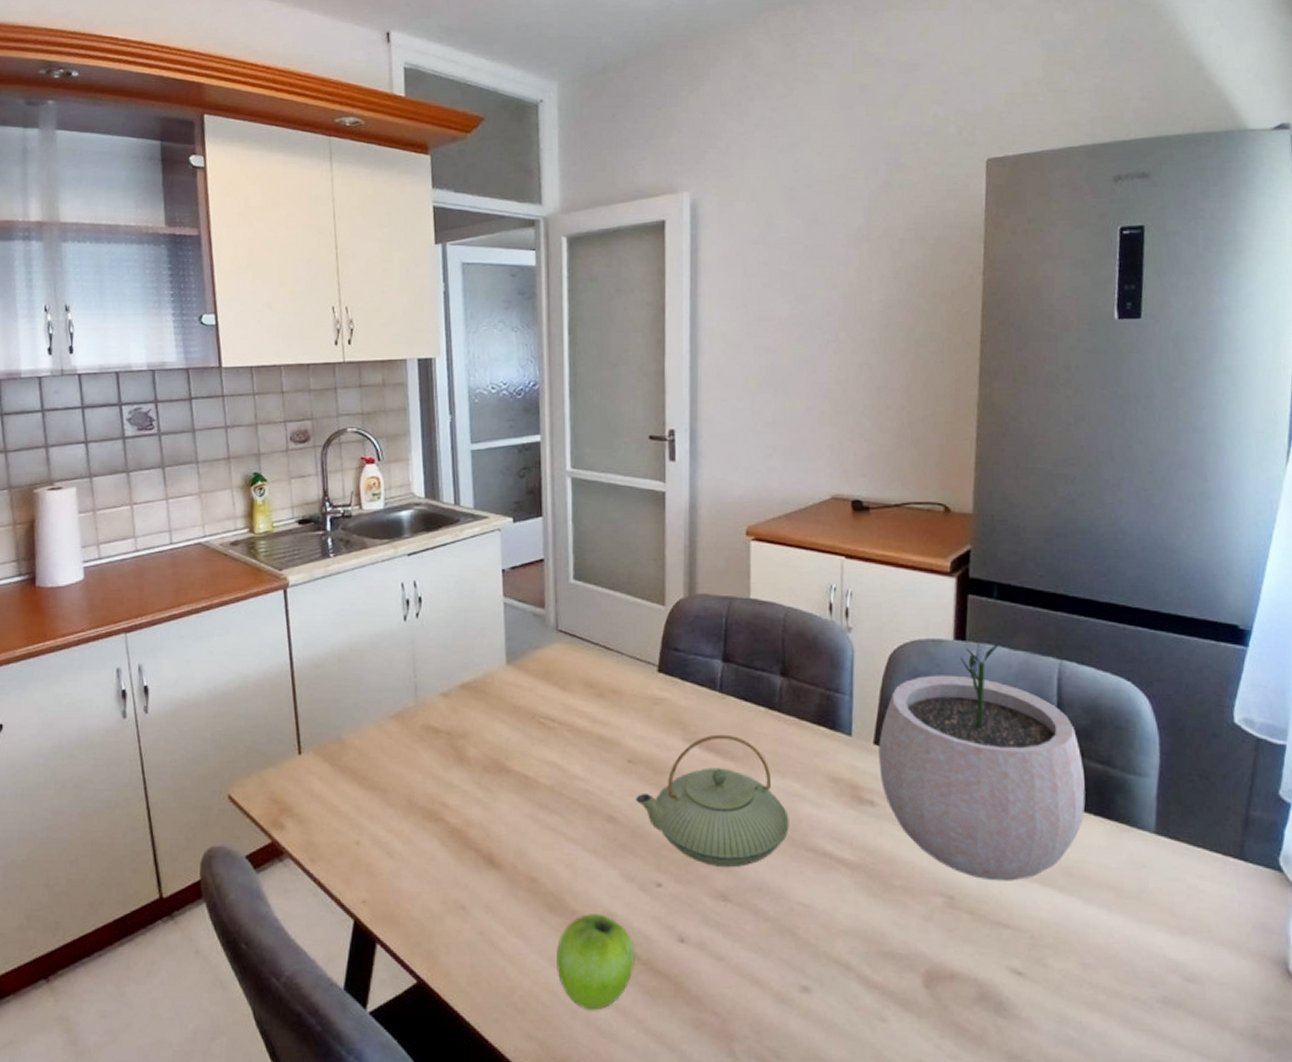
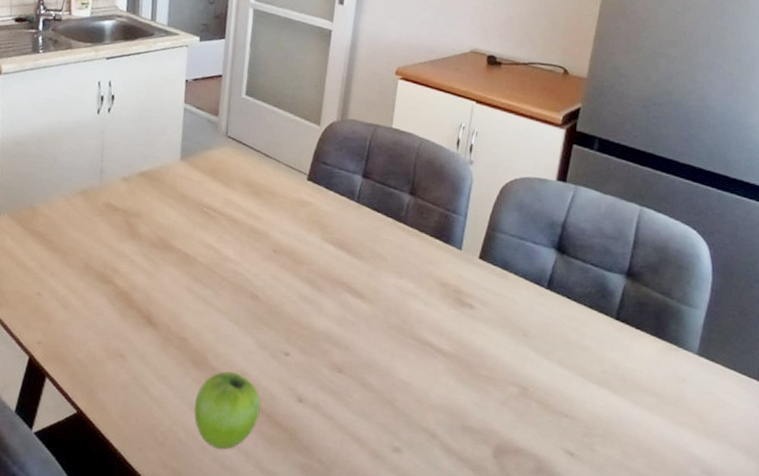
teapot: present [636,734,789,867] -> none [276,236,401,347]
plant pot: present [878,644,1086,881] -> none [480,188,648,381]

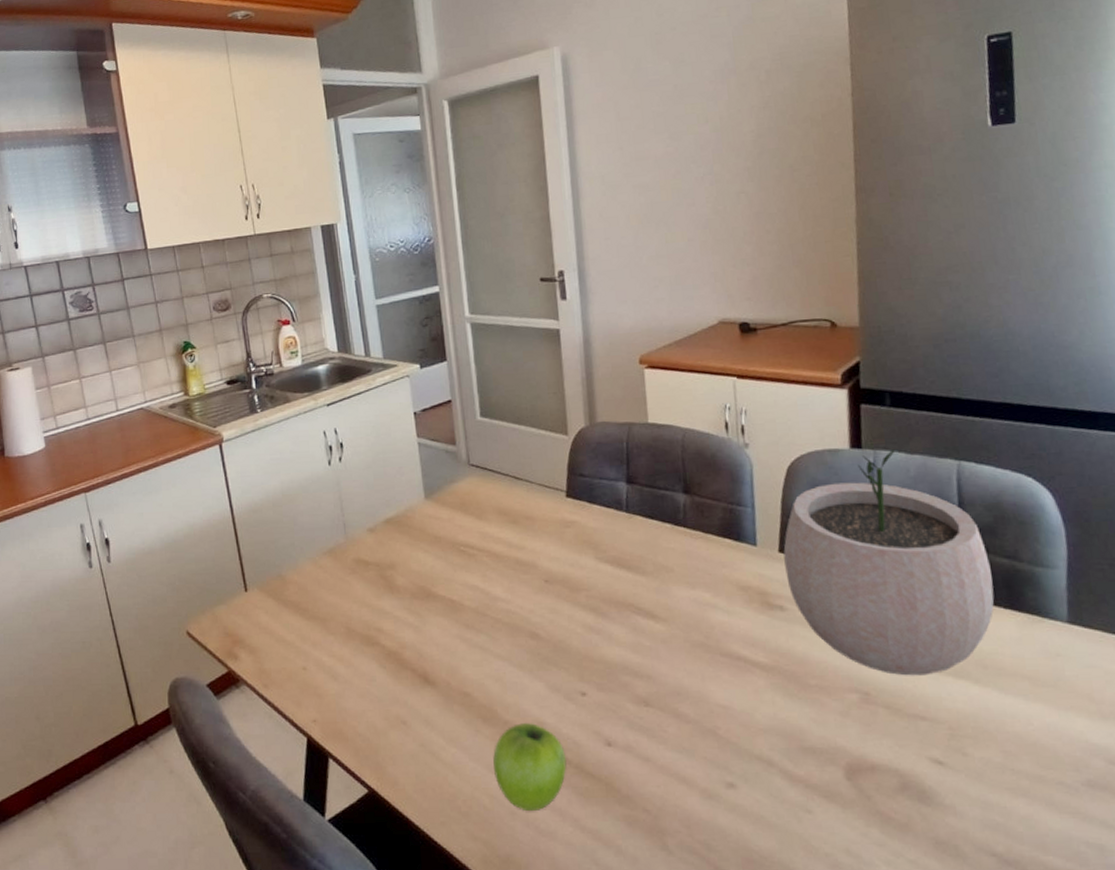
plant pot: none [480,188,648,381] -> present [783,449,995,676]

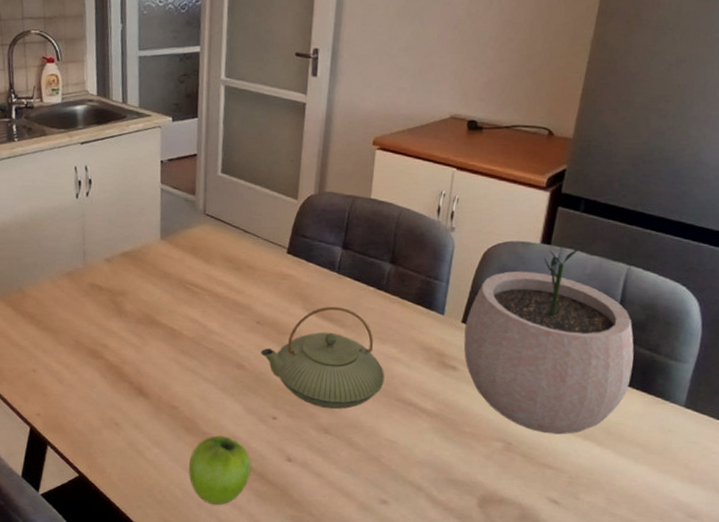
teapot: none [555,551,703,674] -> present [261,306,385,409]

